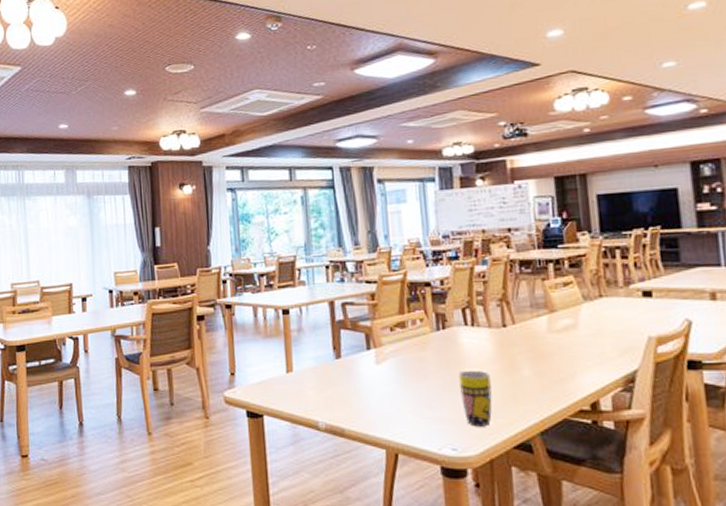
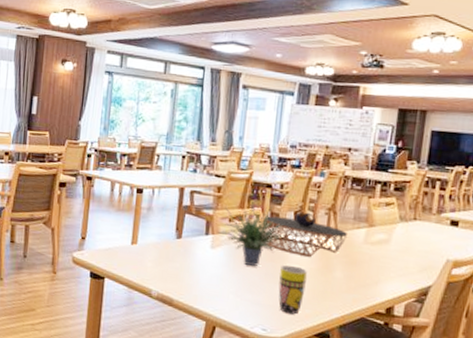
potted plant: none [380,305,456,377] -> present [217,202,284,266]
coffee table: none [431,307,527,359] -> present [263,211,347,258]

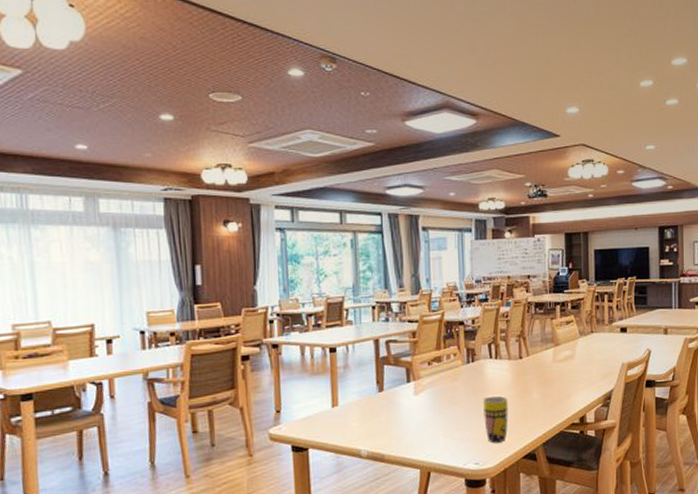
potted plant: present [217,202,284,266] -> none [418,341,482,404]
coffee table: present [263,211,347,258] -> none [463,342,538,386]

